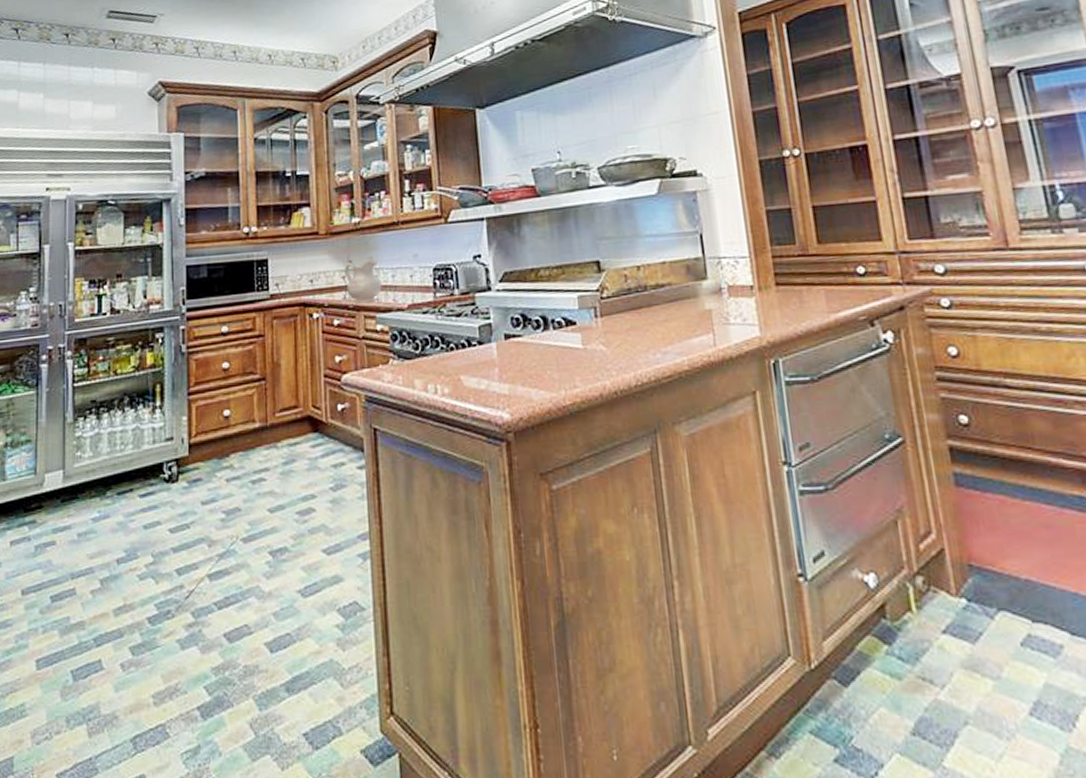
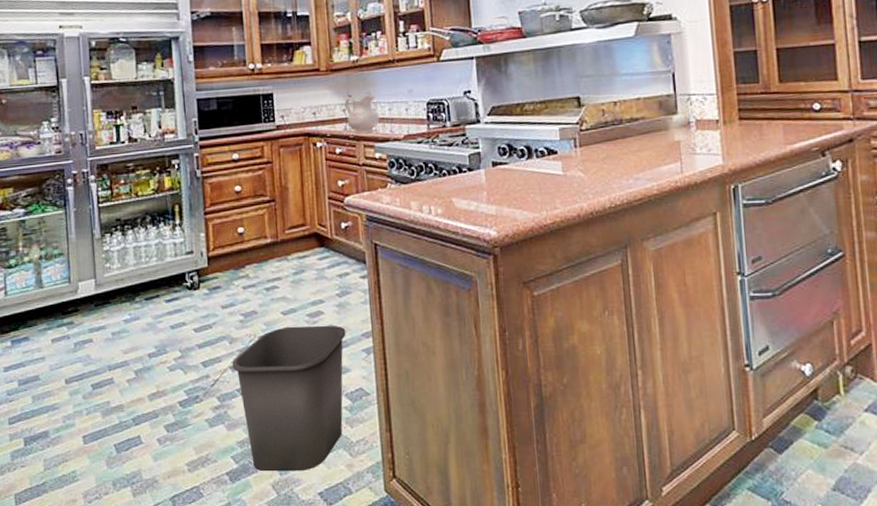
waste bin: none [210,525,340,705] -> present [232,325,346,471]

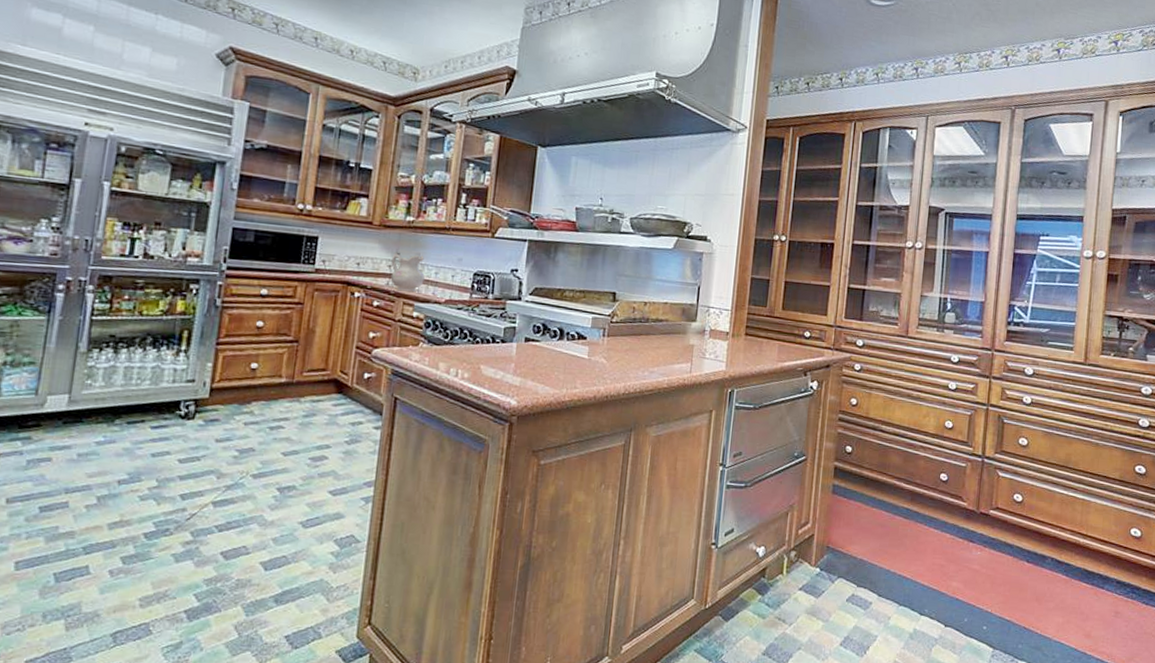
waste bin: present [232,325,346,471] -> none [214,468,348,613]

